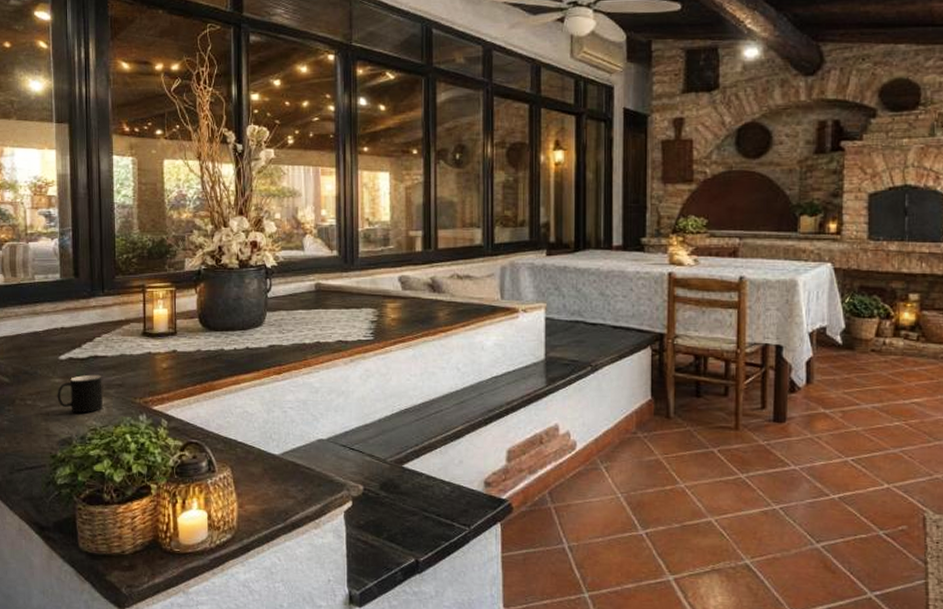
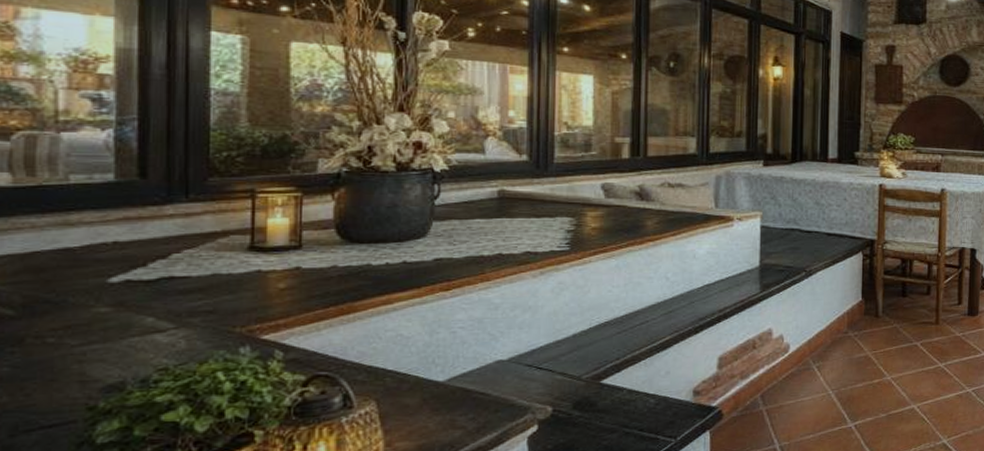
cup: present [57,374,103,413] -> none [101,300,181,350]

